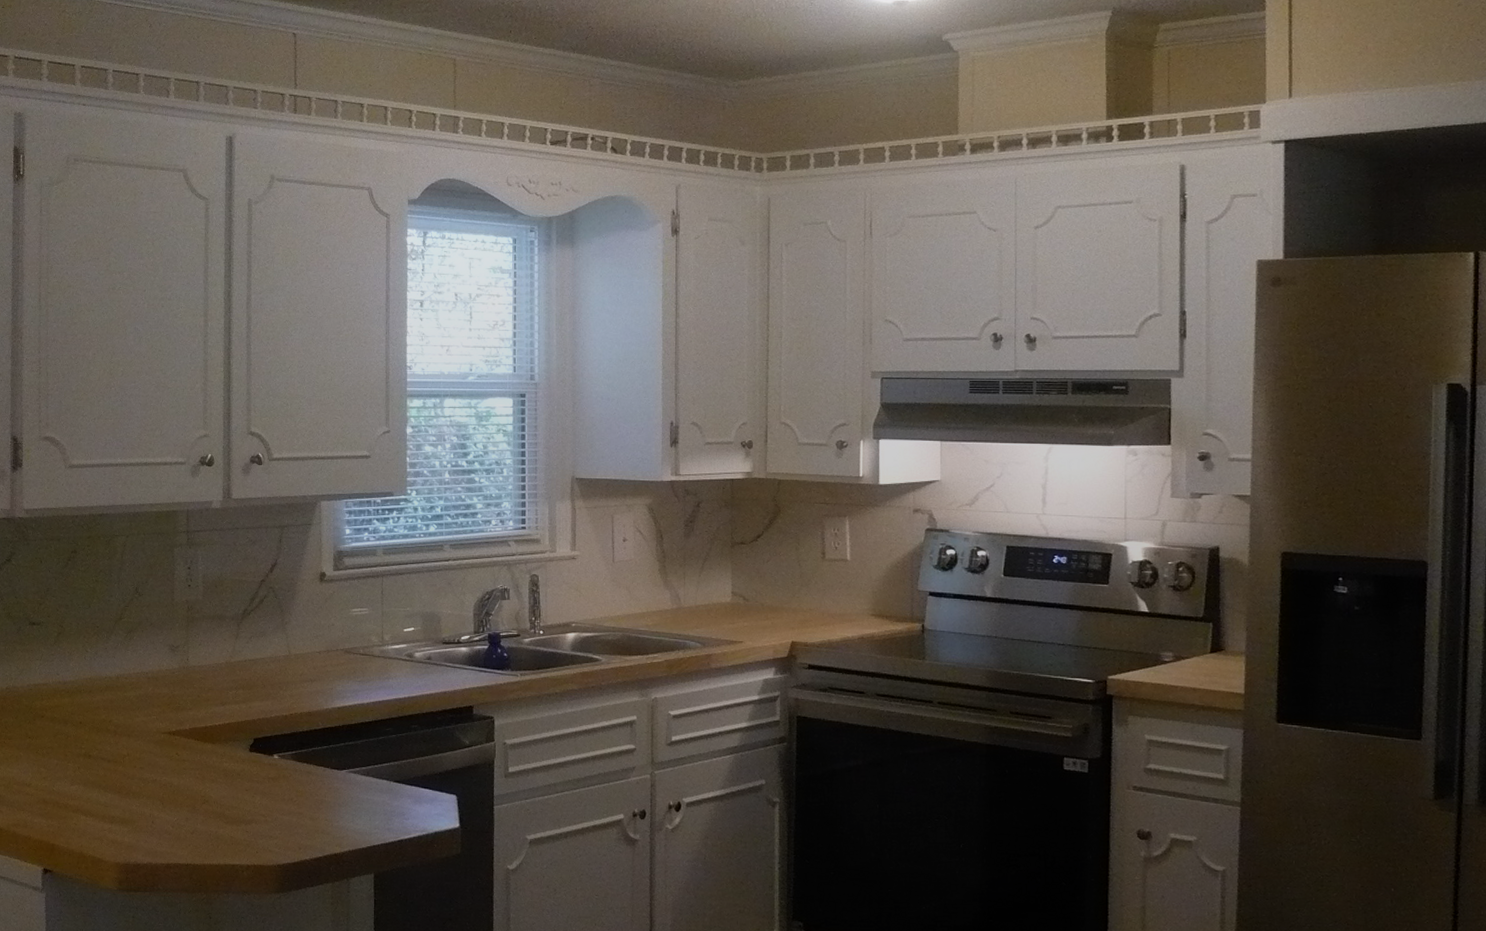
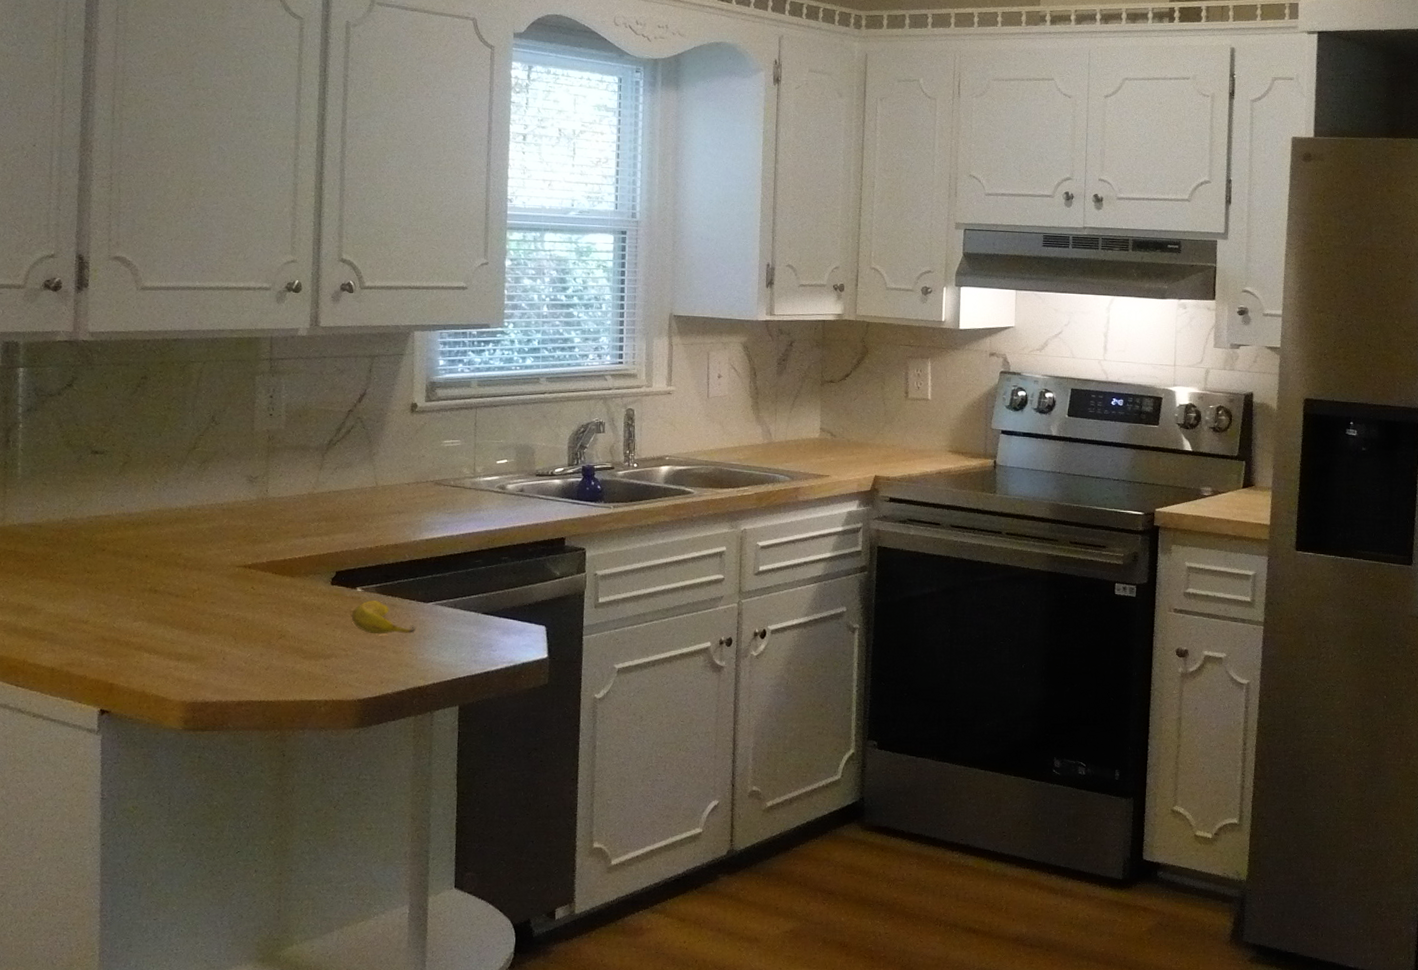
banana: none [269,767,332,801] -> present [351,600,417,635]

